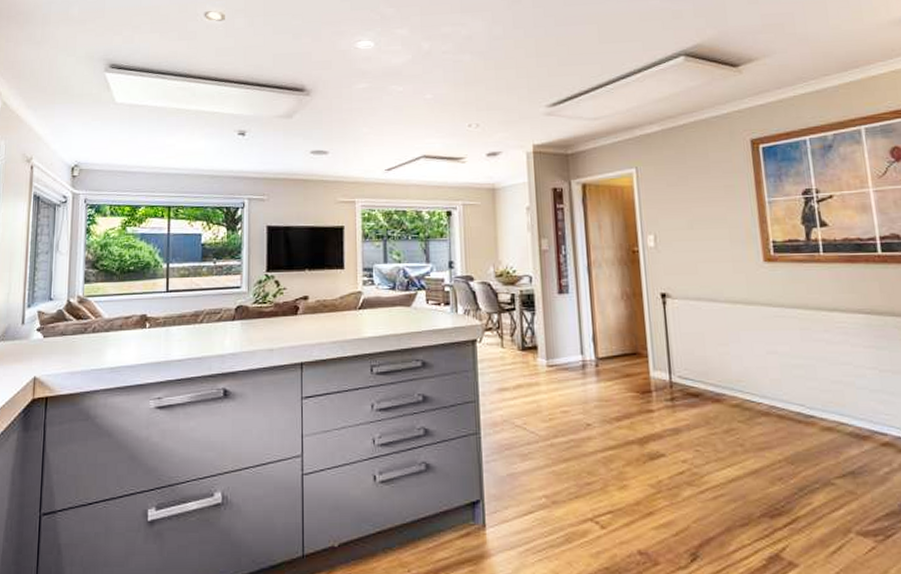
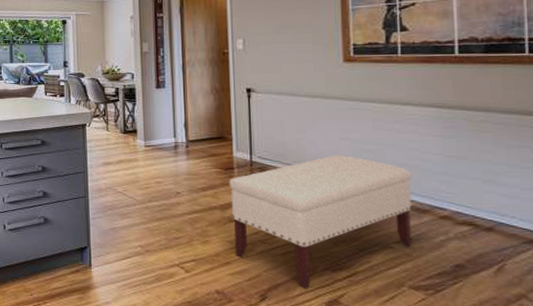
bench: none [646,371,854,542] -> present [229,154,413,289]

